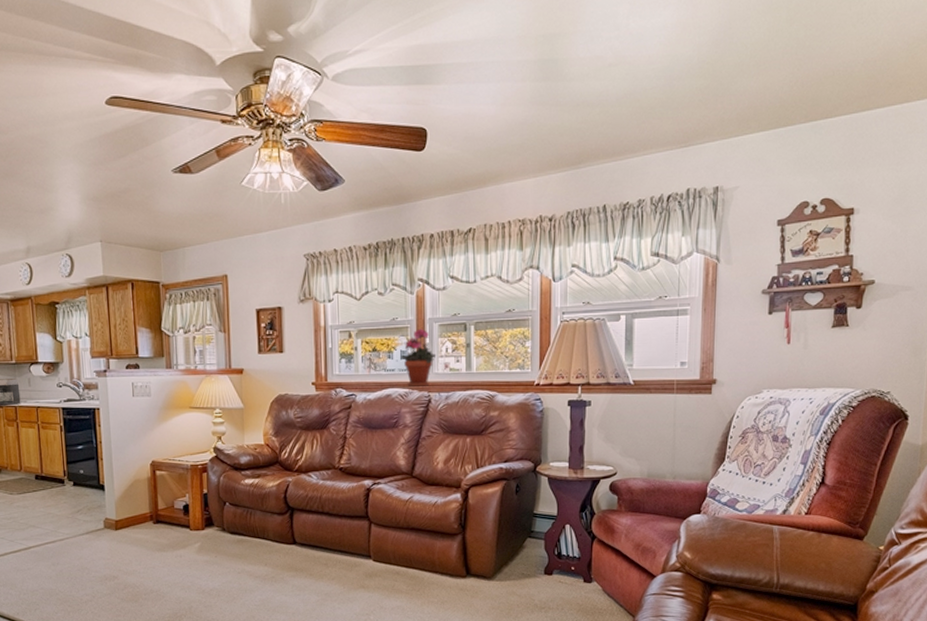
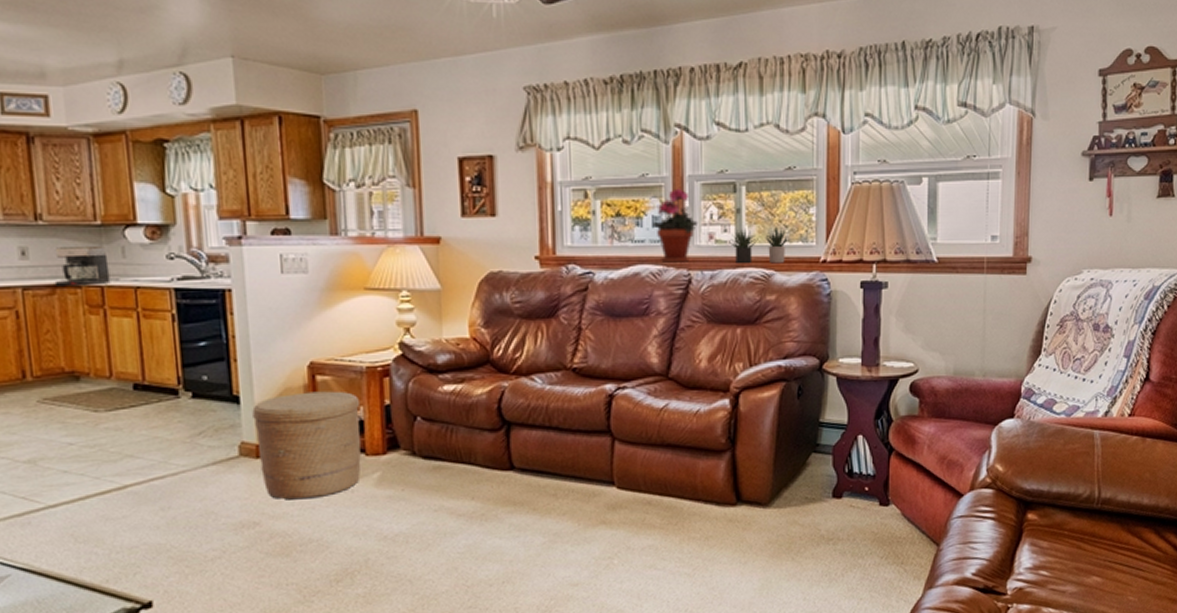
woven basket: none [113,482,187,561] -> present [252,391,362,500]
succulent plant: none [461,357,513,388] -> present [729,226,794,264]

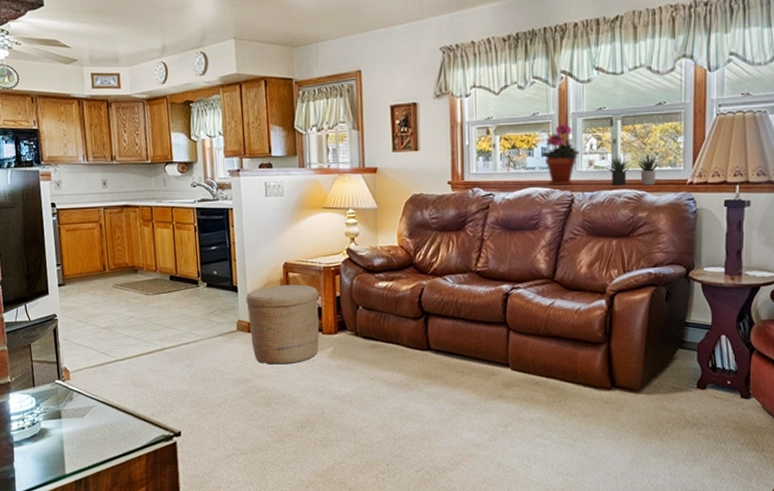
coffee maker: present [54,245,111,287] -> none [122,177,157,207]

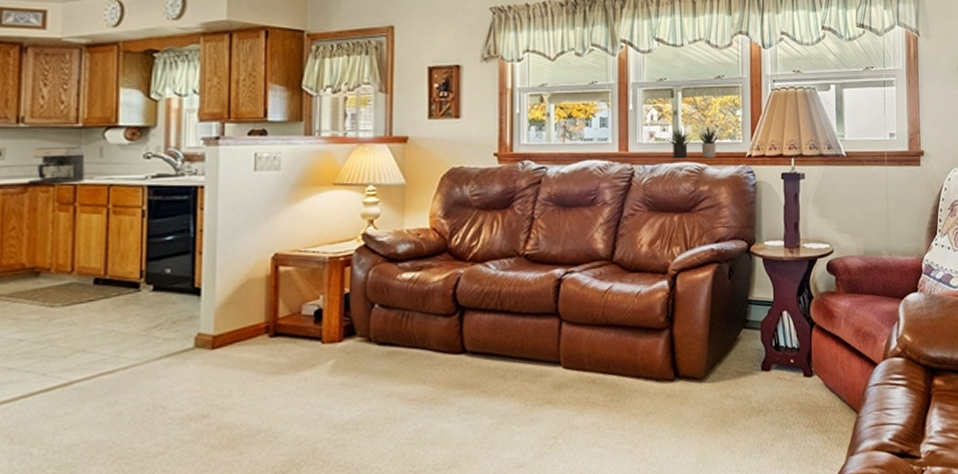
coffee maker: none [122,177,157,207] -> present [27,146,85,185]
woven basket: present [246,284,320,365] -> none [212,281,321,391]
potted plant: present [541,124,580,187] -> none [600,94,641,160]

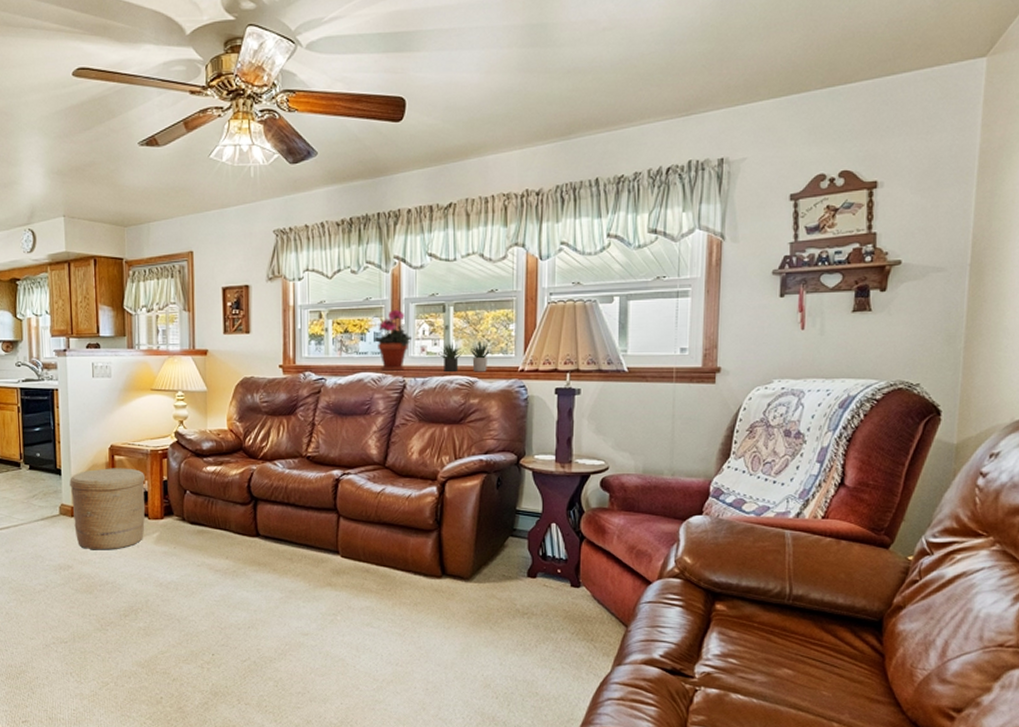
woven basket: none [212,281,321,391] -> present [70,468,146,550]
potted plant: none [600,94,641,160] -> present [374,309,413,372]

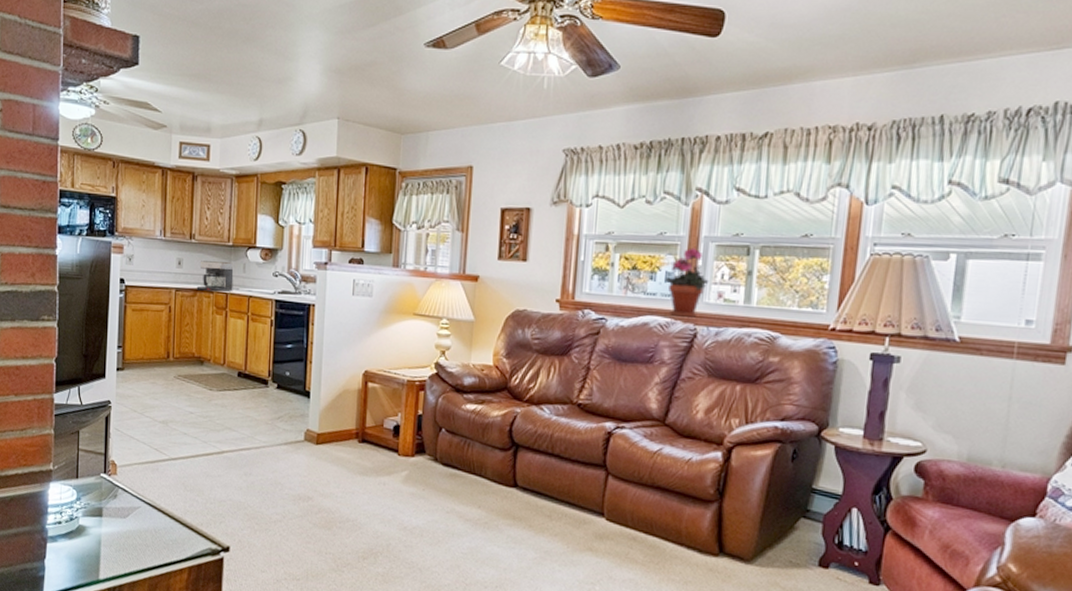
woven basket: present [70,468,146,550] -> none [318,395,399,485]
succulent plant: present [438,340,495,373] -> none [737,290,804,328]

